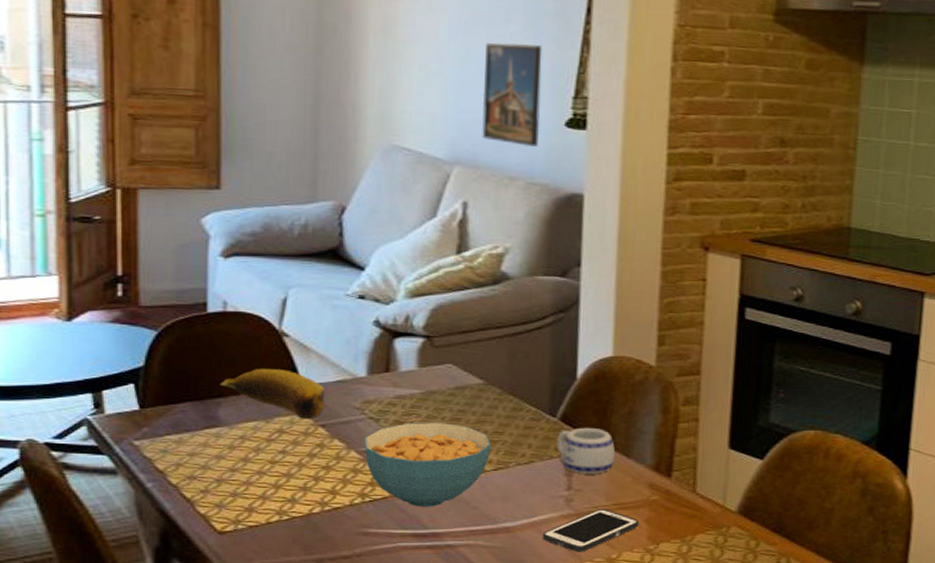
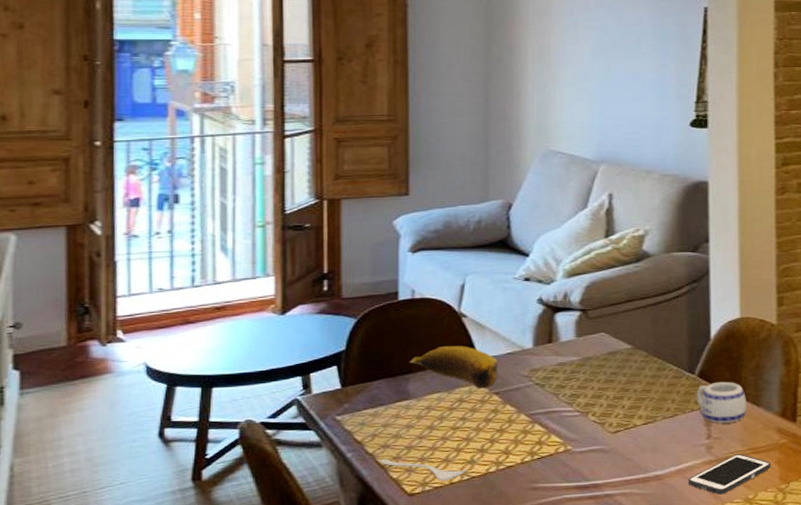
spoon: none [186,492,287,520] -> present [380,459,468,481]
cereal bowl: present [364,423,491,507] -> none [532,385,640,462]
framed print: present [482,42,543,147] -> none [621,61,670,144]

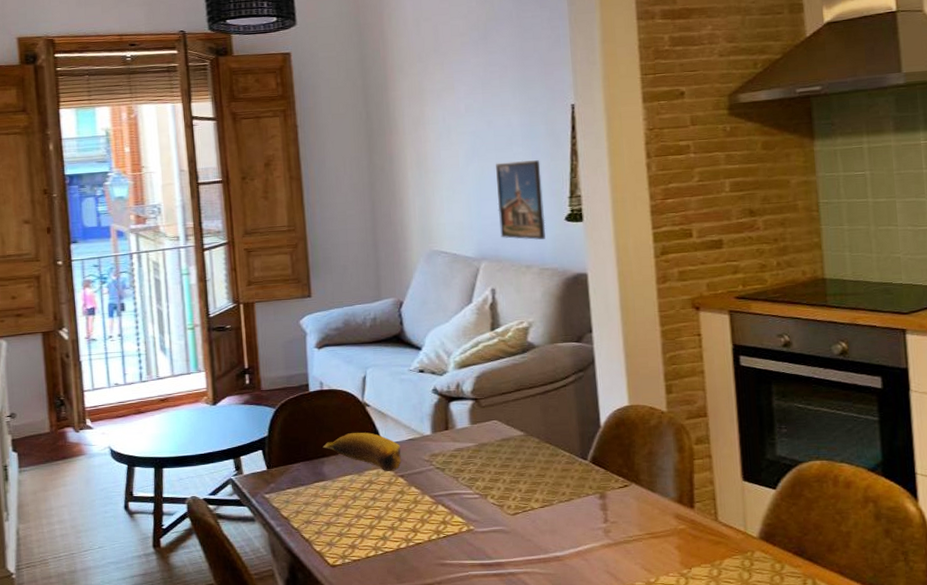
spoon: present [380,459,468,481] -> none [305,534,381,555]
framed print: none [621,61,670,144] -> present [496,160,546,240]
cell phone: present [689,454,771,495] -> none [589,538,671,577]
mug: present [696,381,747,423] -> none [590,467,643,508]

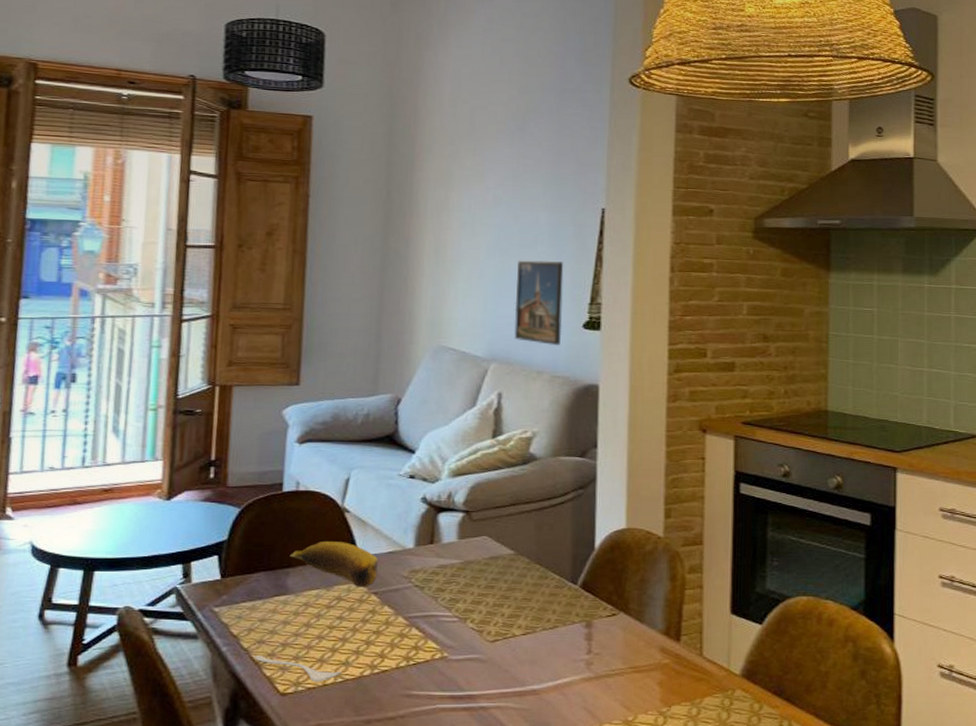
spoon: none [305,534,381,555] -> present [255,655,342,682]

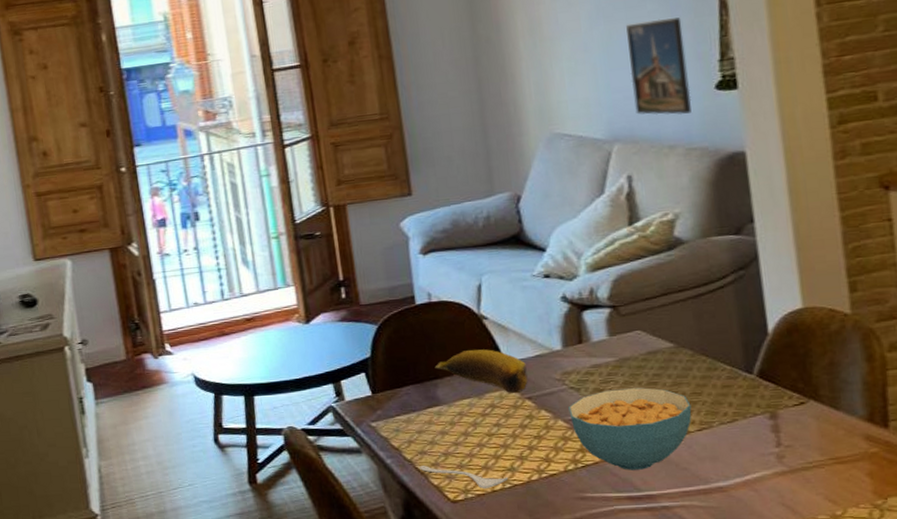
cereal bowl: none [410,590,520,670] -> present [568,387,692,470]

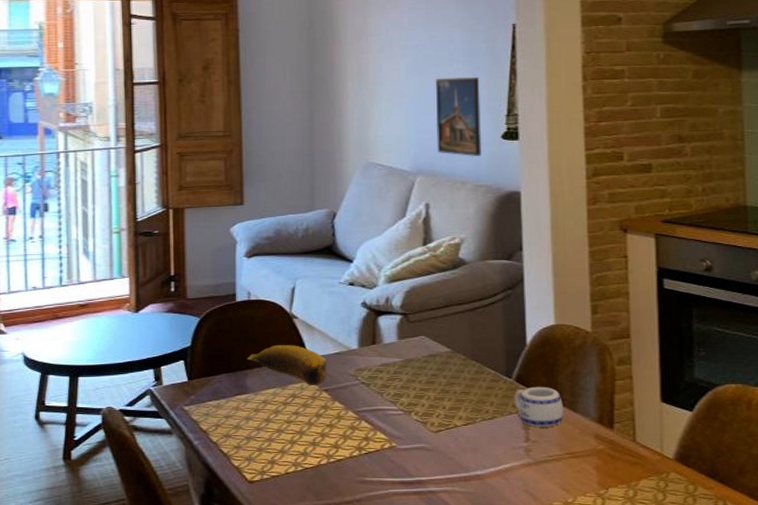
spoon: present [419,466,509,489] -> none [223,448,301,471]
cereal bowl: present [568,387,692,470] -> none [359,386,460,458]
mug: none [757,381,823,429] -> present [514,386,564,427]

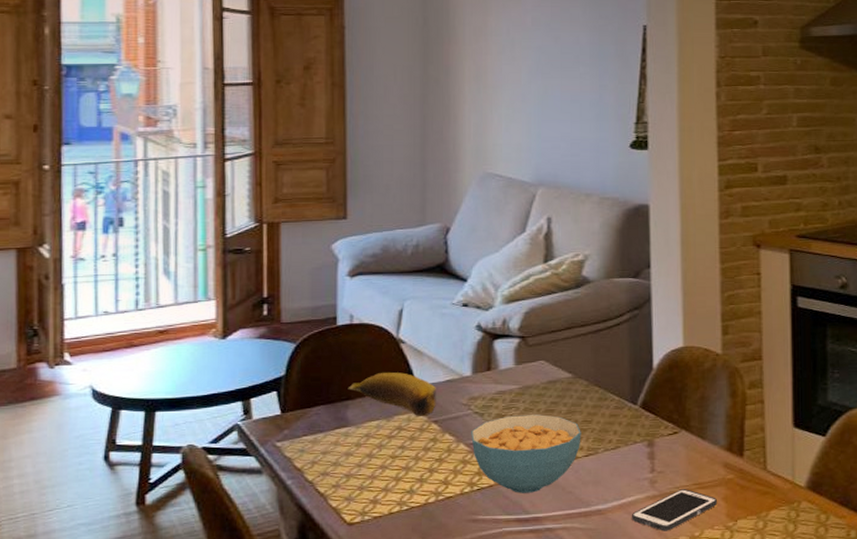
cereal bowl: none [359,386,460,458] -> present [471,414,581,494]
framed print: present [435,76,482,156] -> none [559,81,609,167]
cell phone: none [509,458,590,497] -> present [632,489,718,531]
mug: present [514,386,564,427] -> none [639,413,692,456]

